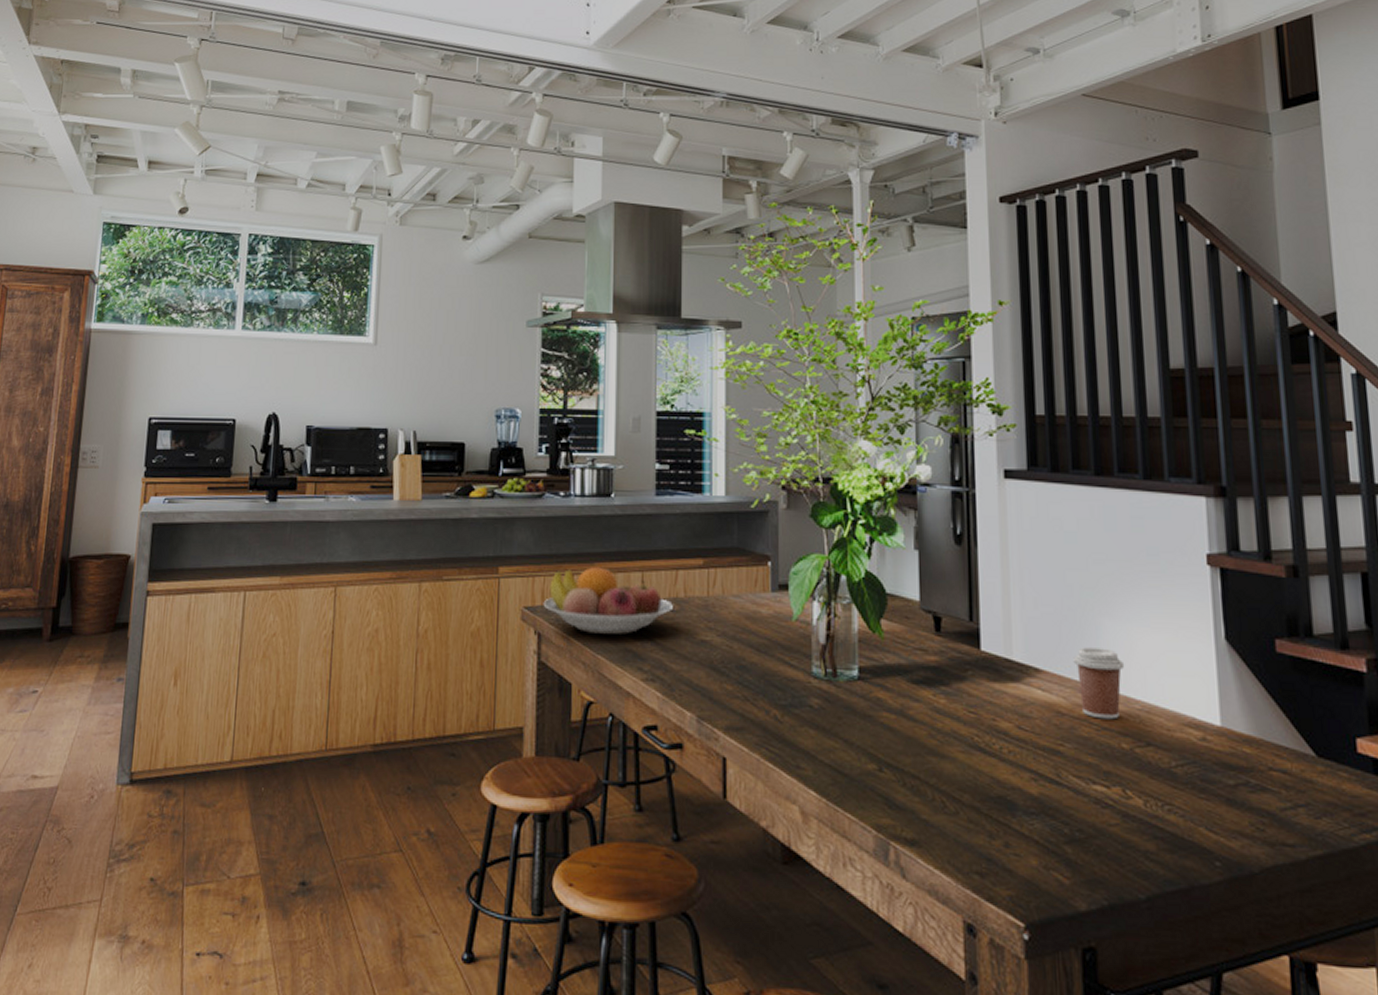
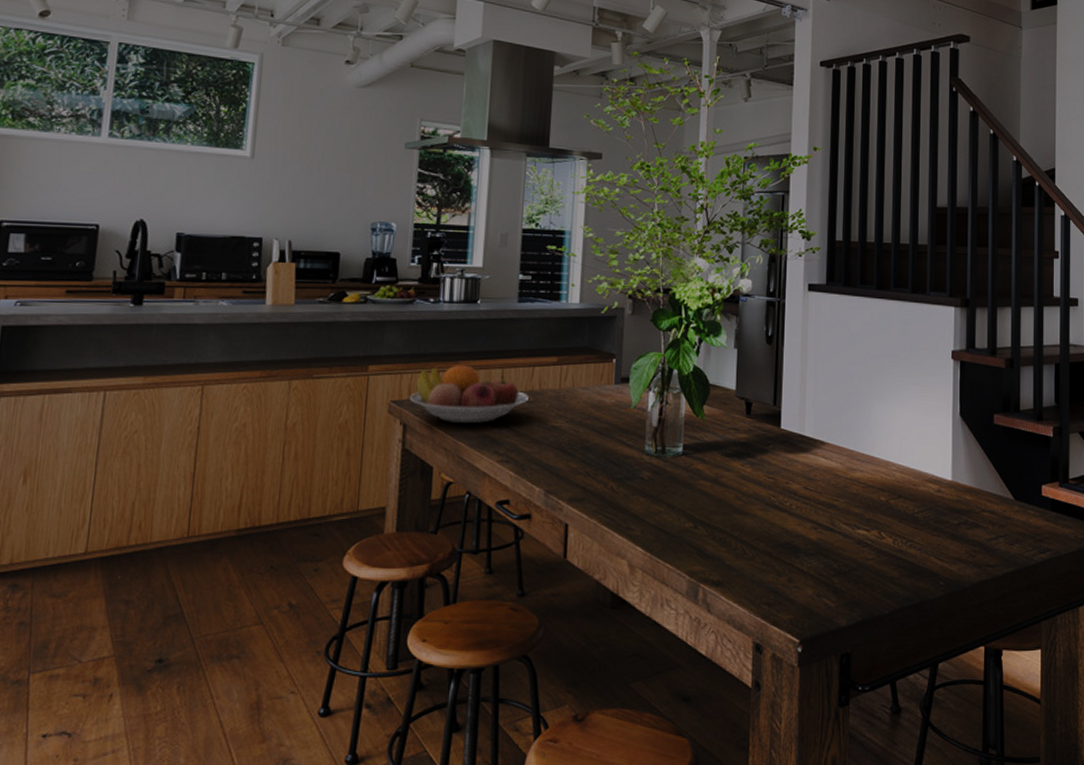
coffee cup: present [1073,647,1125,720] -> none [850,424,887,479]

